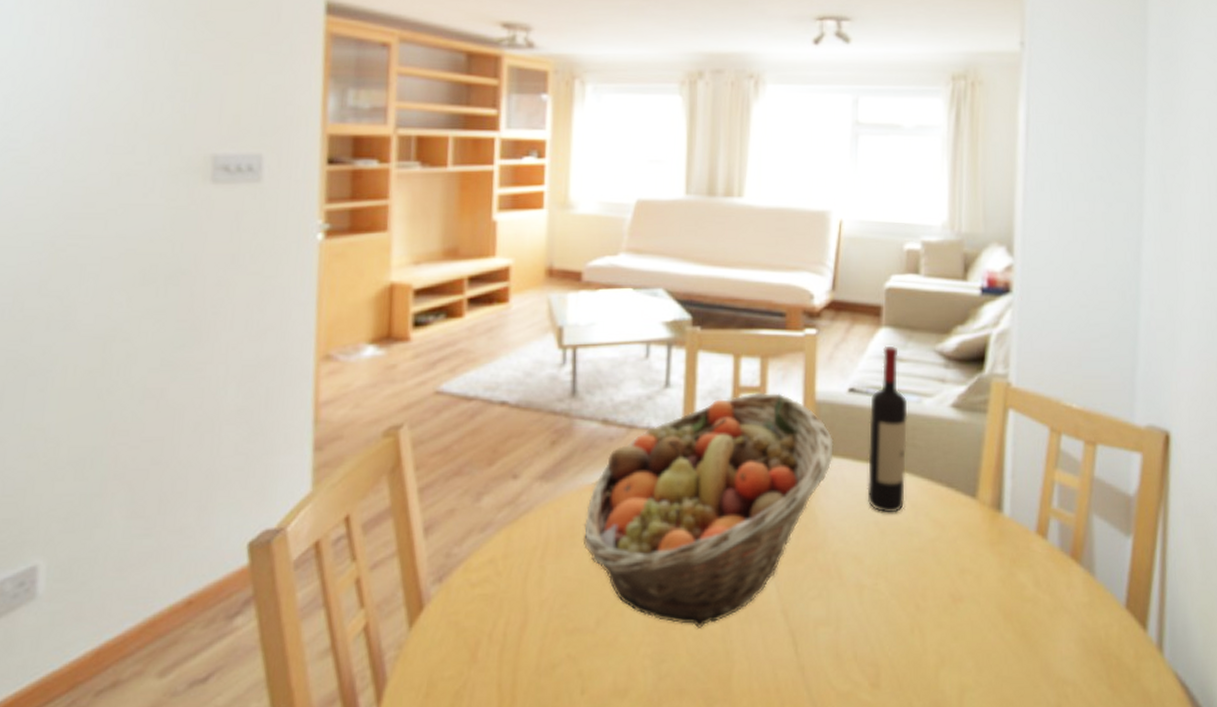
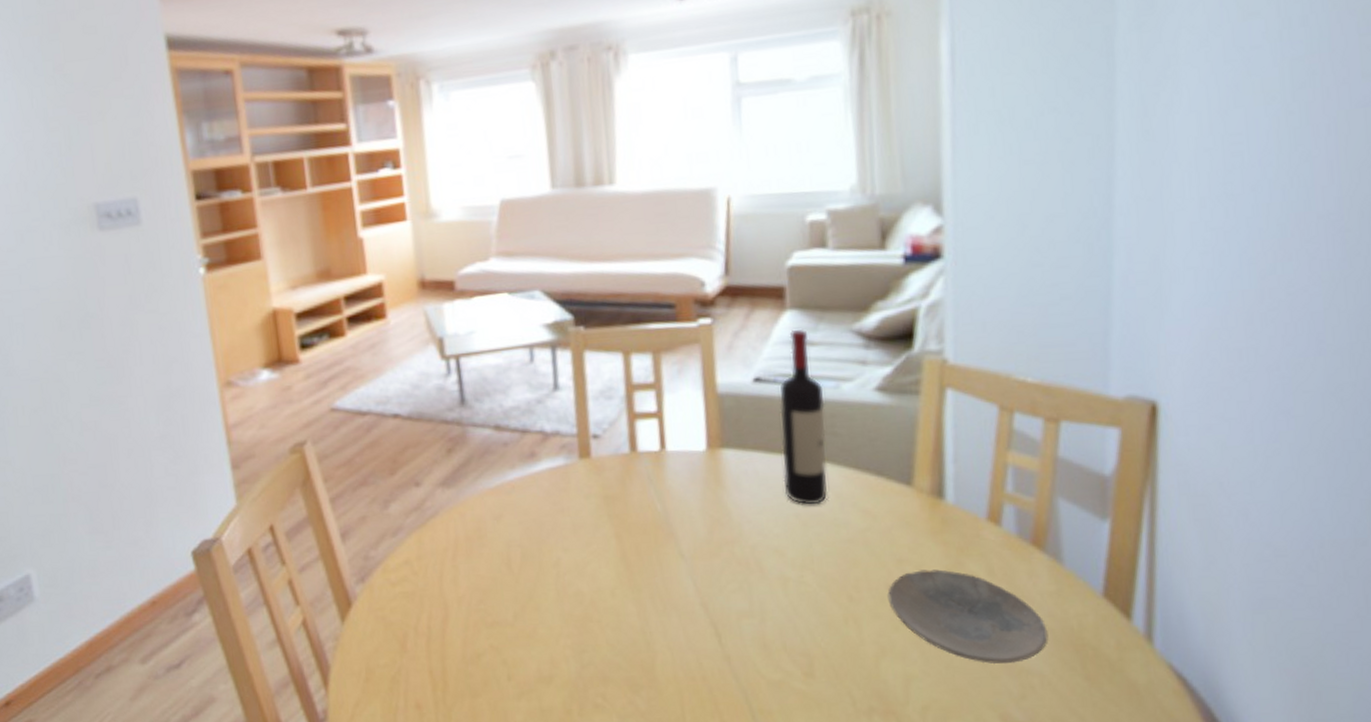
fruit basket: present [583,392,833,628] -> none [489,388,743,621]
plate: none [950,579,1081,674] -> present [888,569,1049,665]

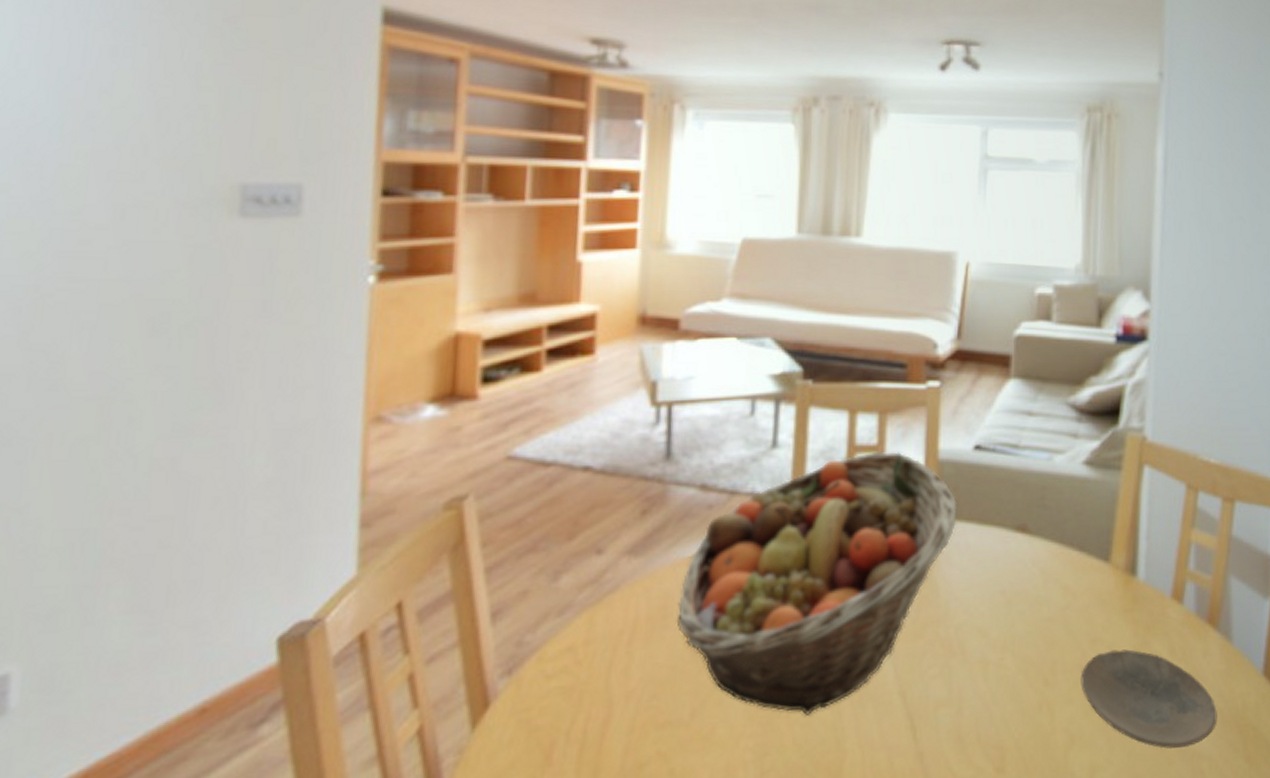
fruit basket: none [489,388,743,621] -> present [676,451,957,715]
wine bottle: present [780,328,828,505] -> none [993,398,1038,581]

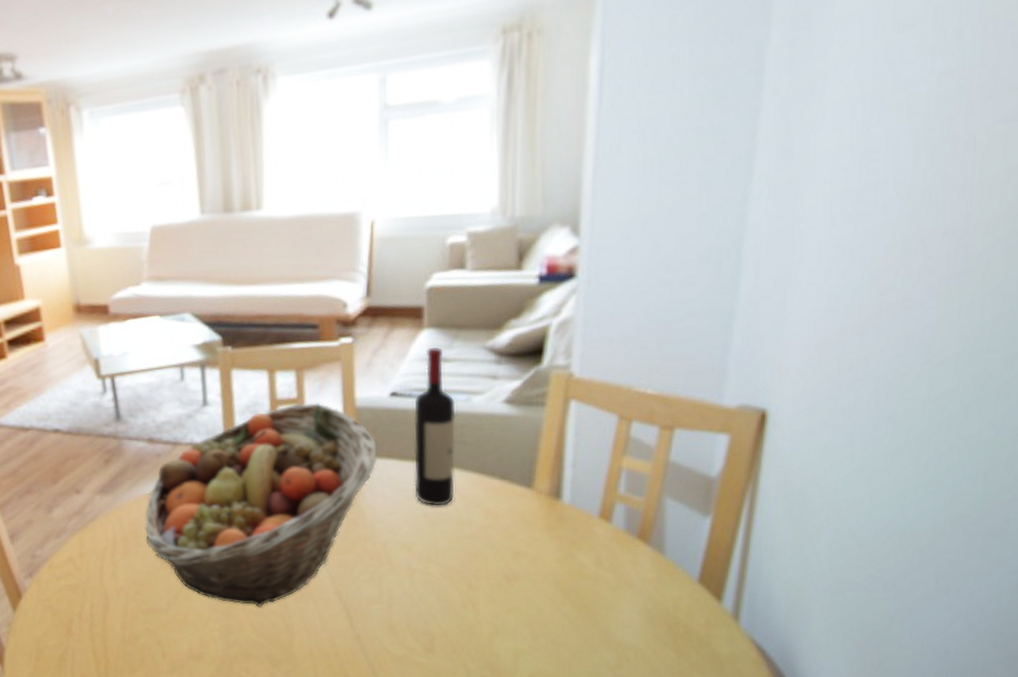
wine bottle: none [993,398,1038,581] -> present [414,346,456,506]
plate: present [1081,649,1217,750] -> none [504,560,646,641]

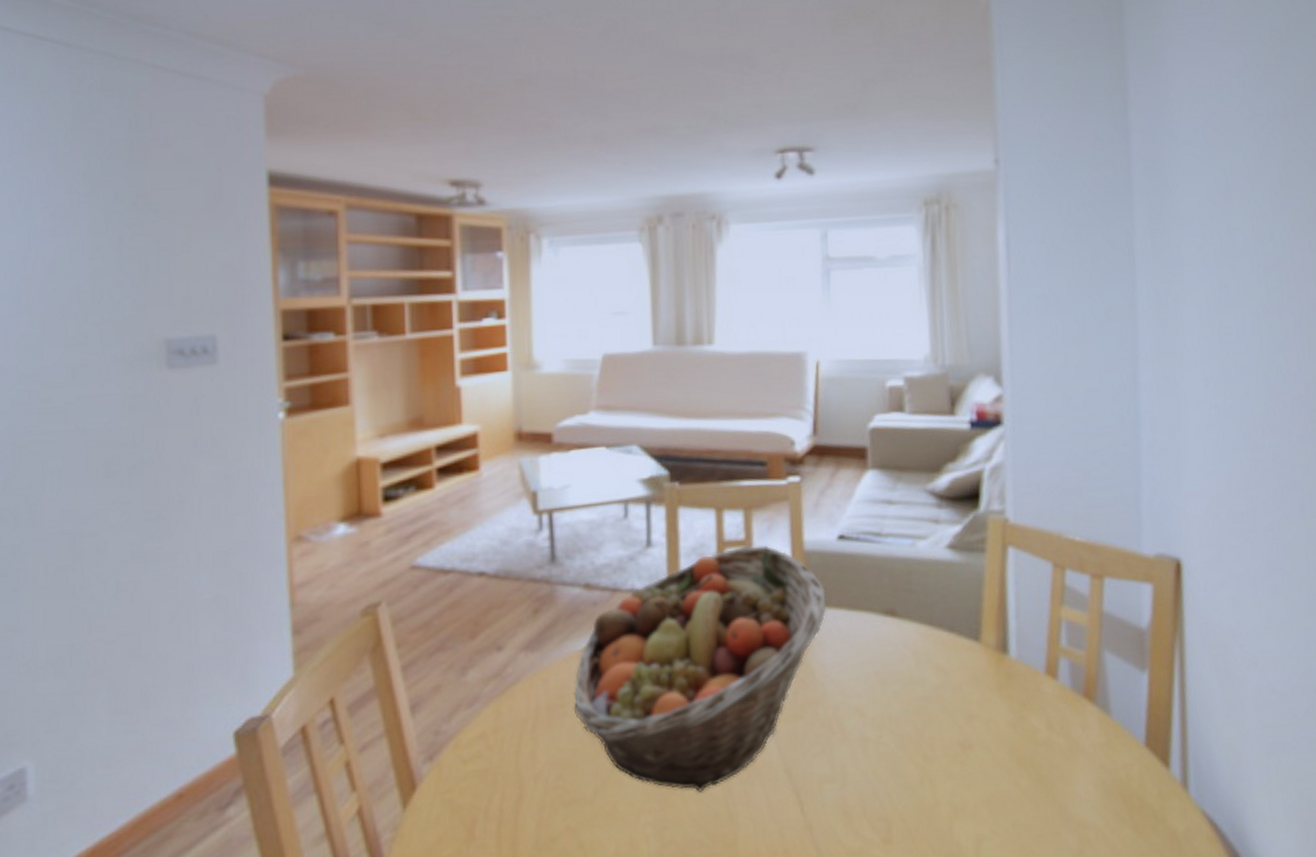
wine bottle: present [414,346,456,506] -> none [862,488,905,663]

